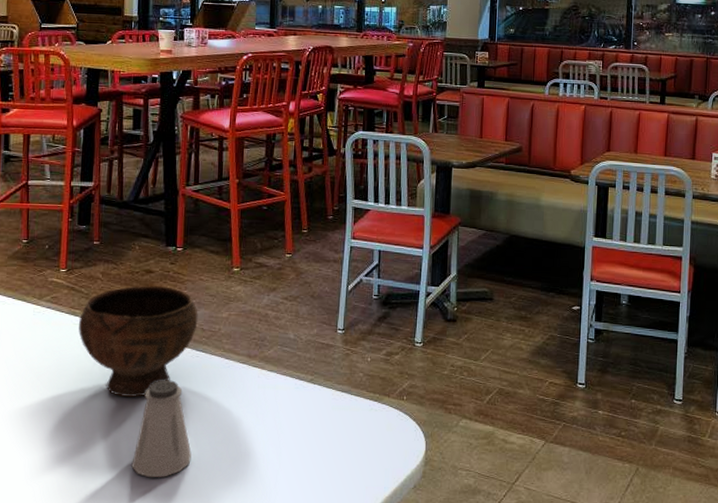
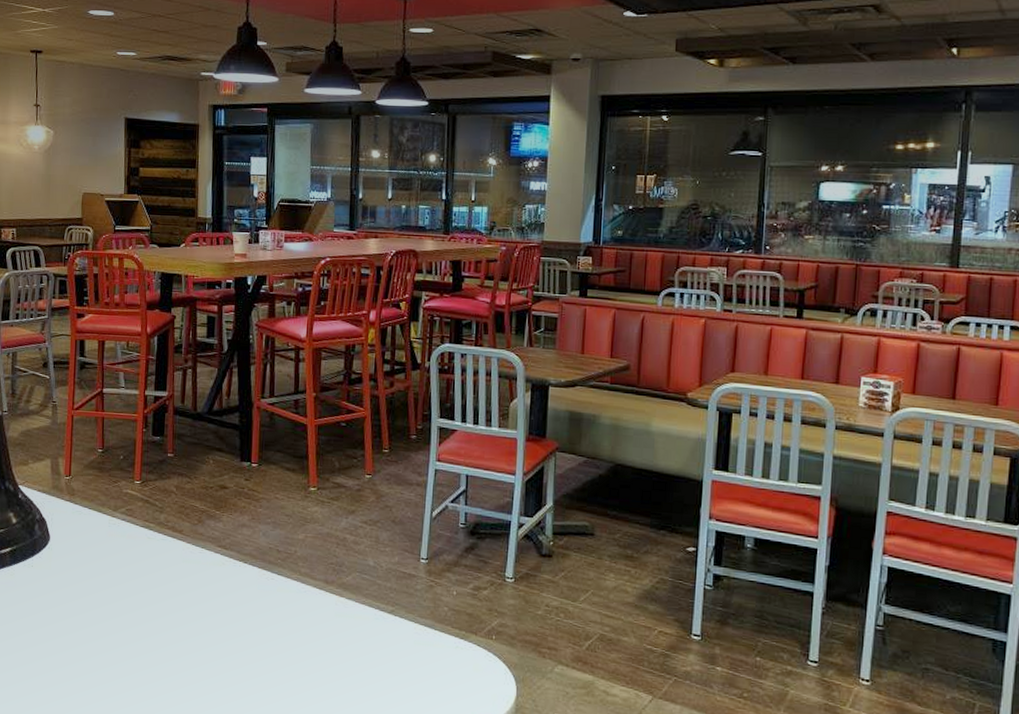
bowl: present [79,285,198,398] -> none [153,501,274,618]
saltshaker: present [131,380,192,478] -> none [206,601,266,703]

